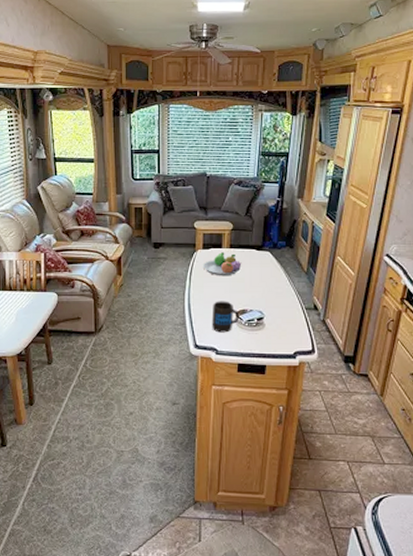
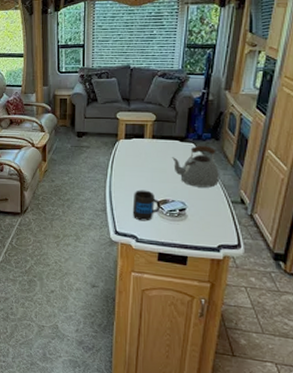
fruit bowl: present [202,252,242,276] -> none [124,142,164,166]
kettle: none [248,253,294,296] -> present [171,145,219,188]

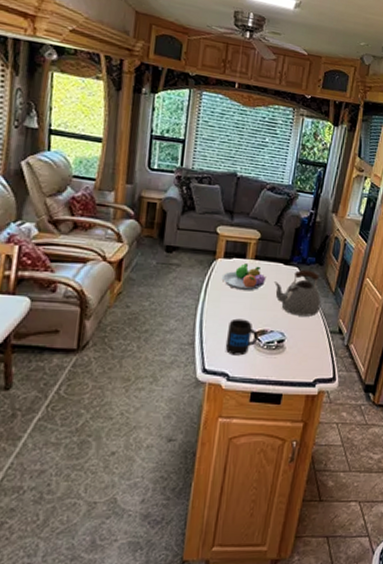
fruit bowl: none [124,142,164,166] -> present [221,263,267,291]

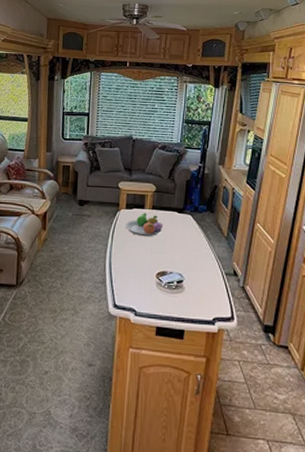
mug: present [225,318,259,356] -> none [131,261,160,294]
kettle: present [273,269,321,317] -> none [170,217,214,260]

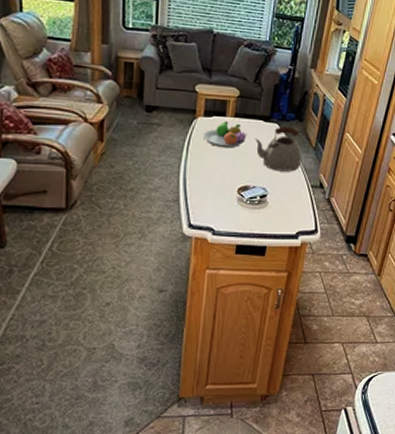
kettle: none [170,217,214,260] -> present [254,126,301,172]

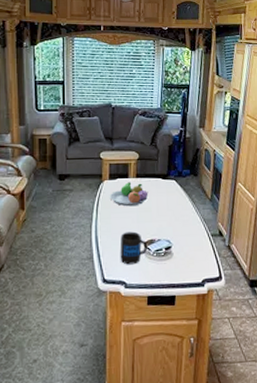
mug: none [209,175,241,211] -> present [120,231,148,265]
kettle: present [254,126,301,172] -> none [155,181,199,224]

